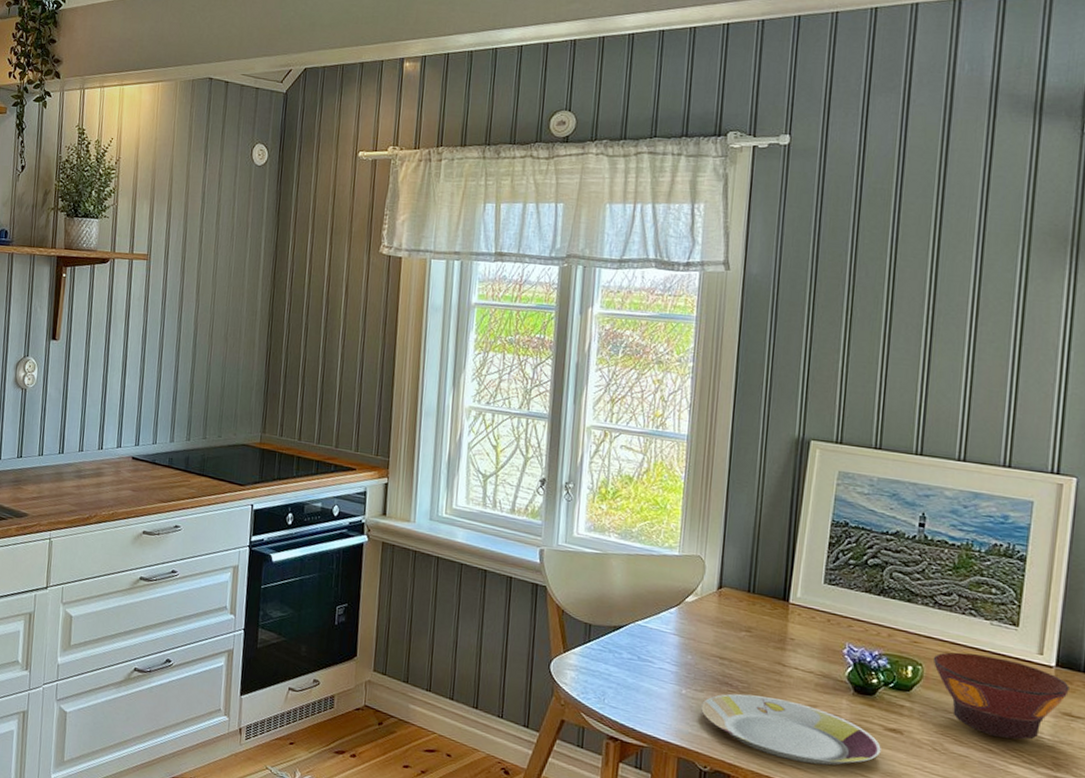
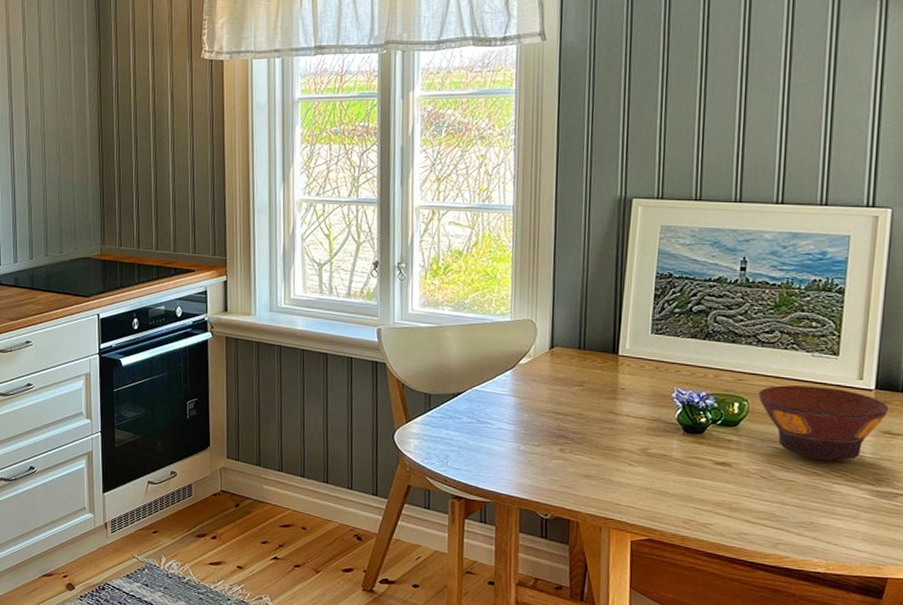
plate: present [701,693,881,766] -> none [539,444,712,503]

